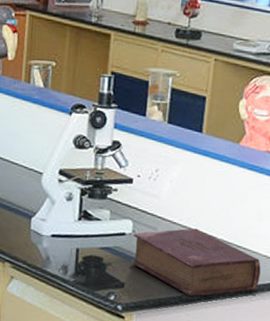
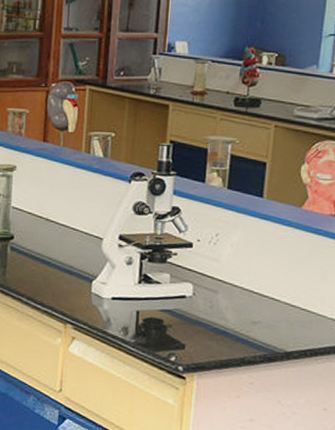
book: present [131,228,261,297] -> none [192,291,327,359]

